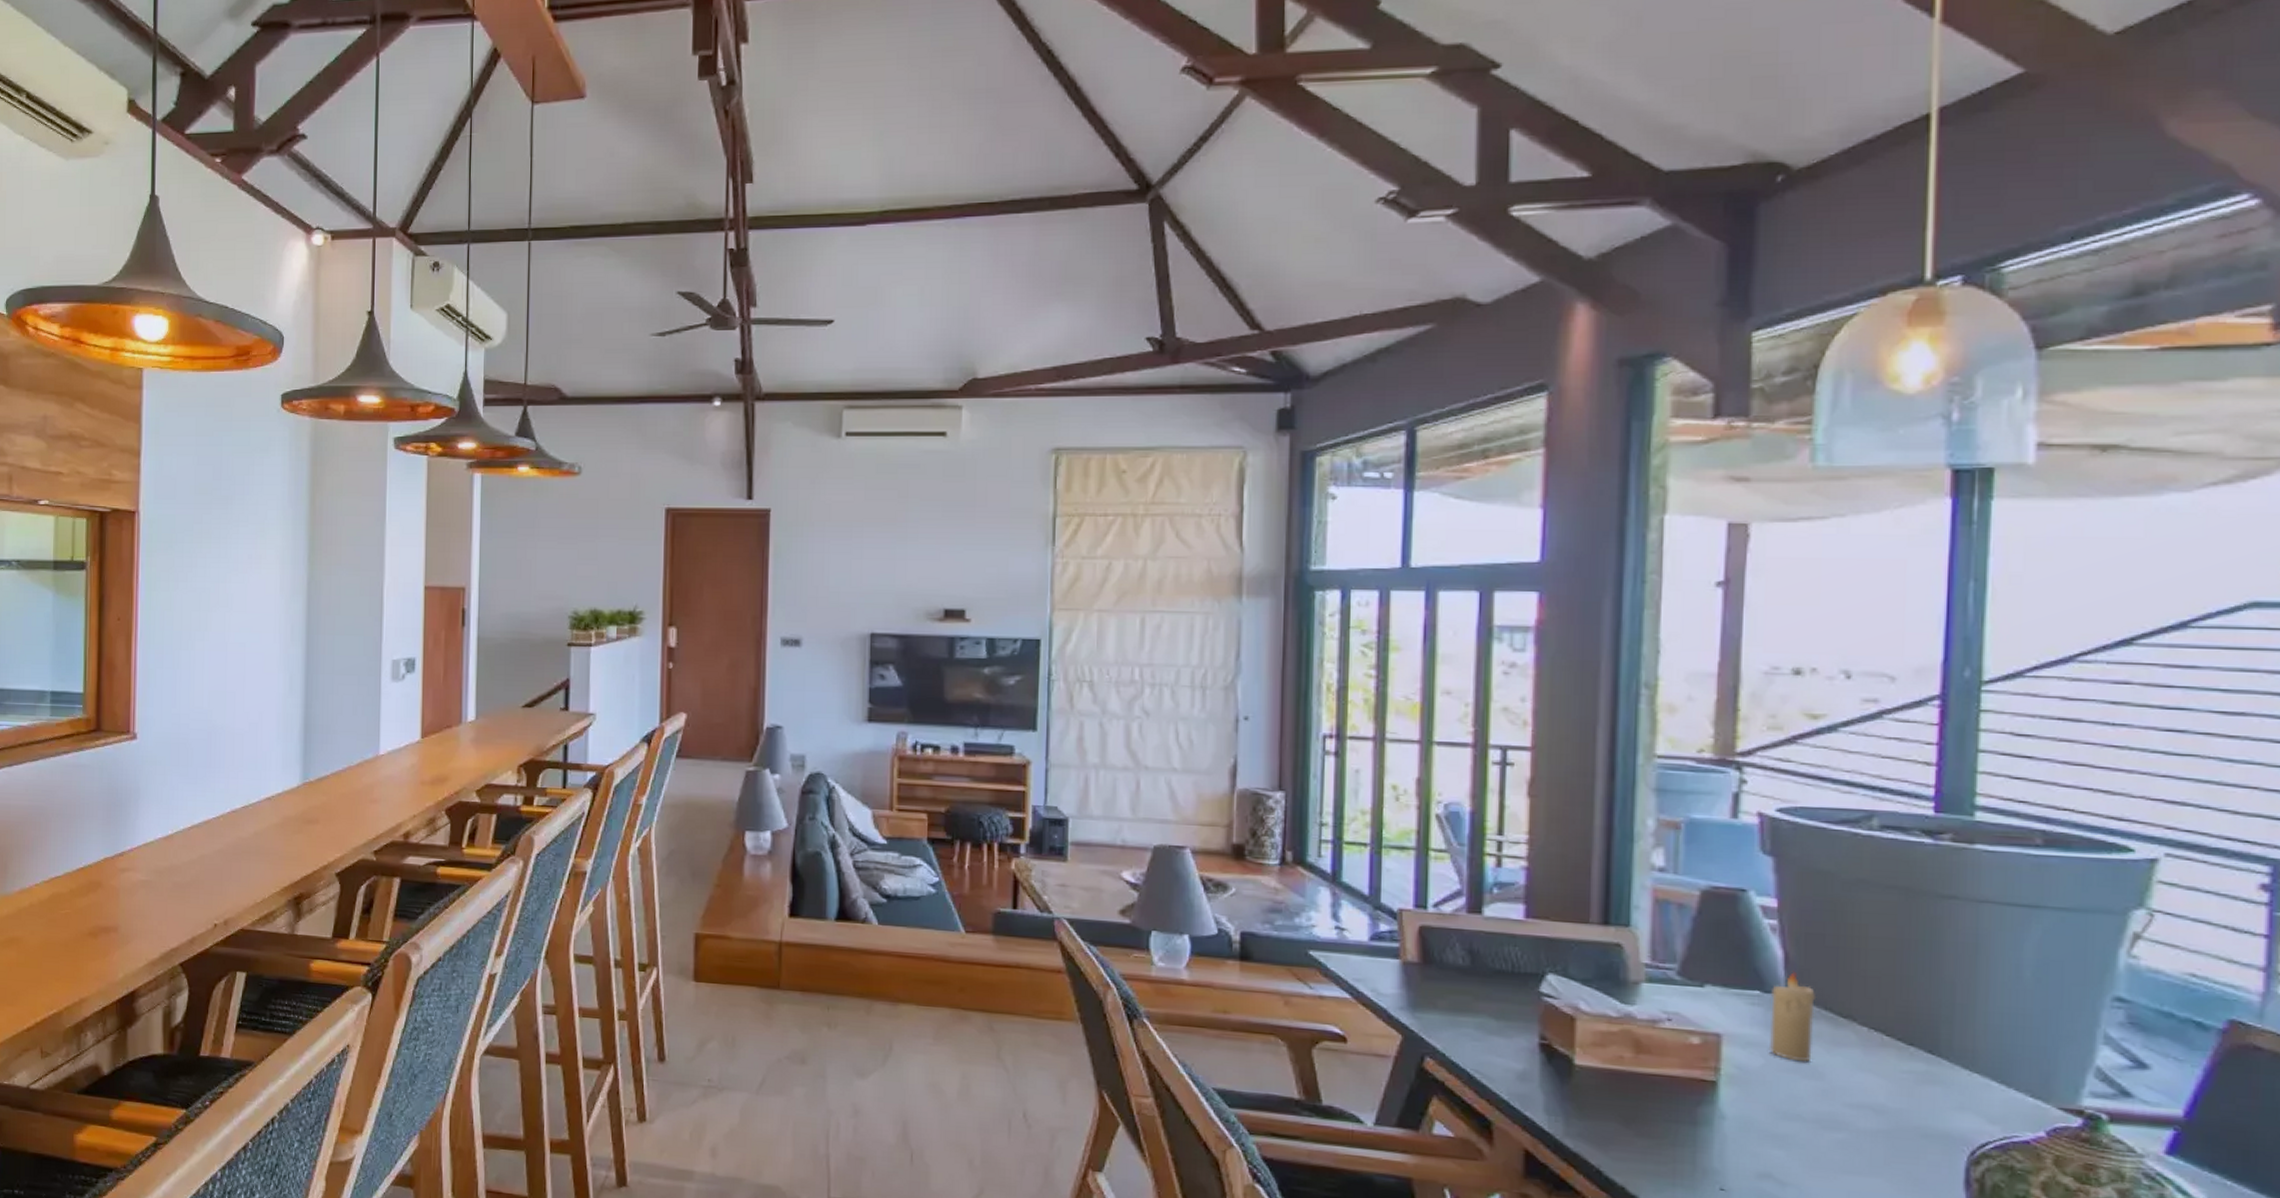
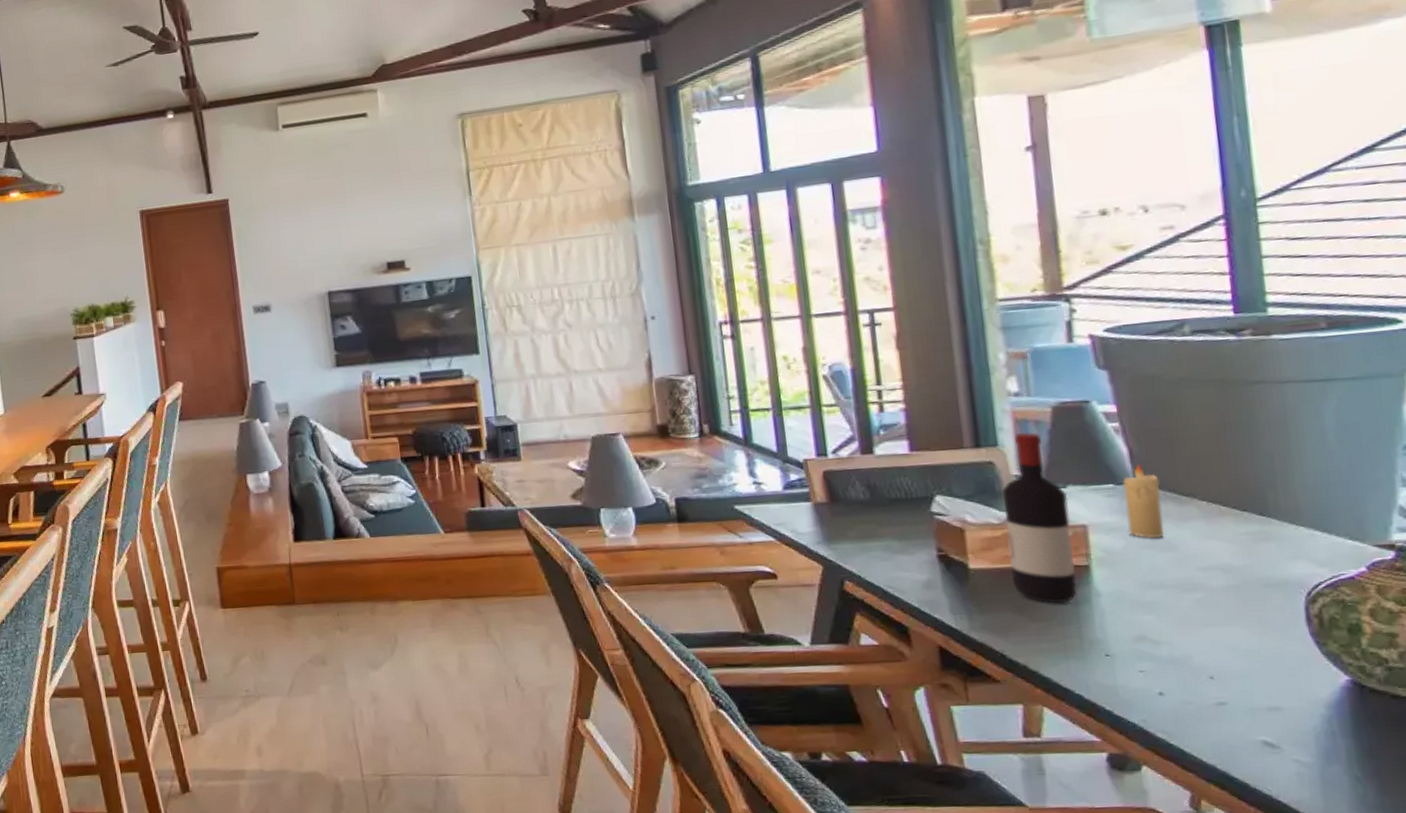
wine bottle: none [1622,914,1704,1121] -> present [1003,432,1077,604]

